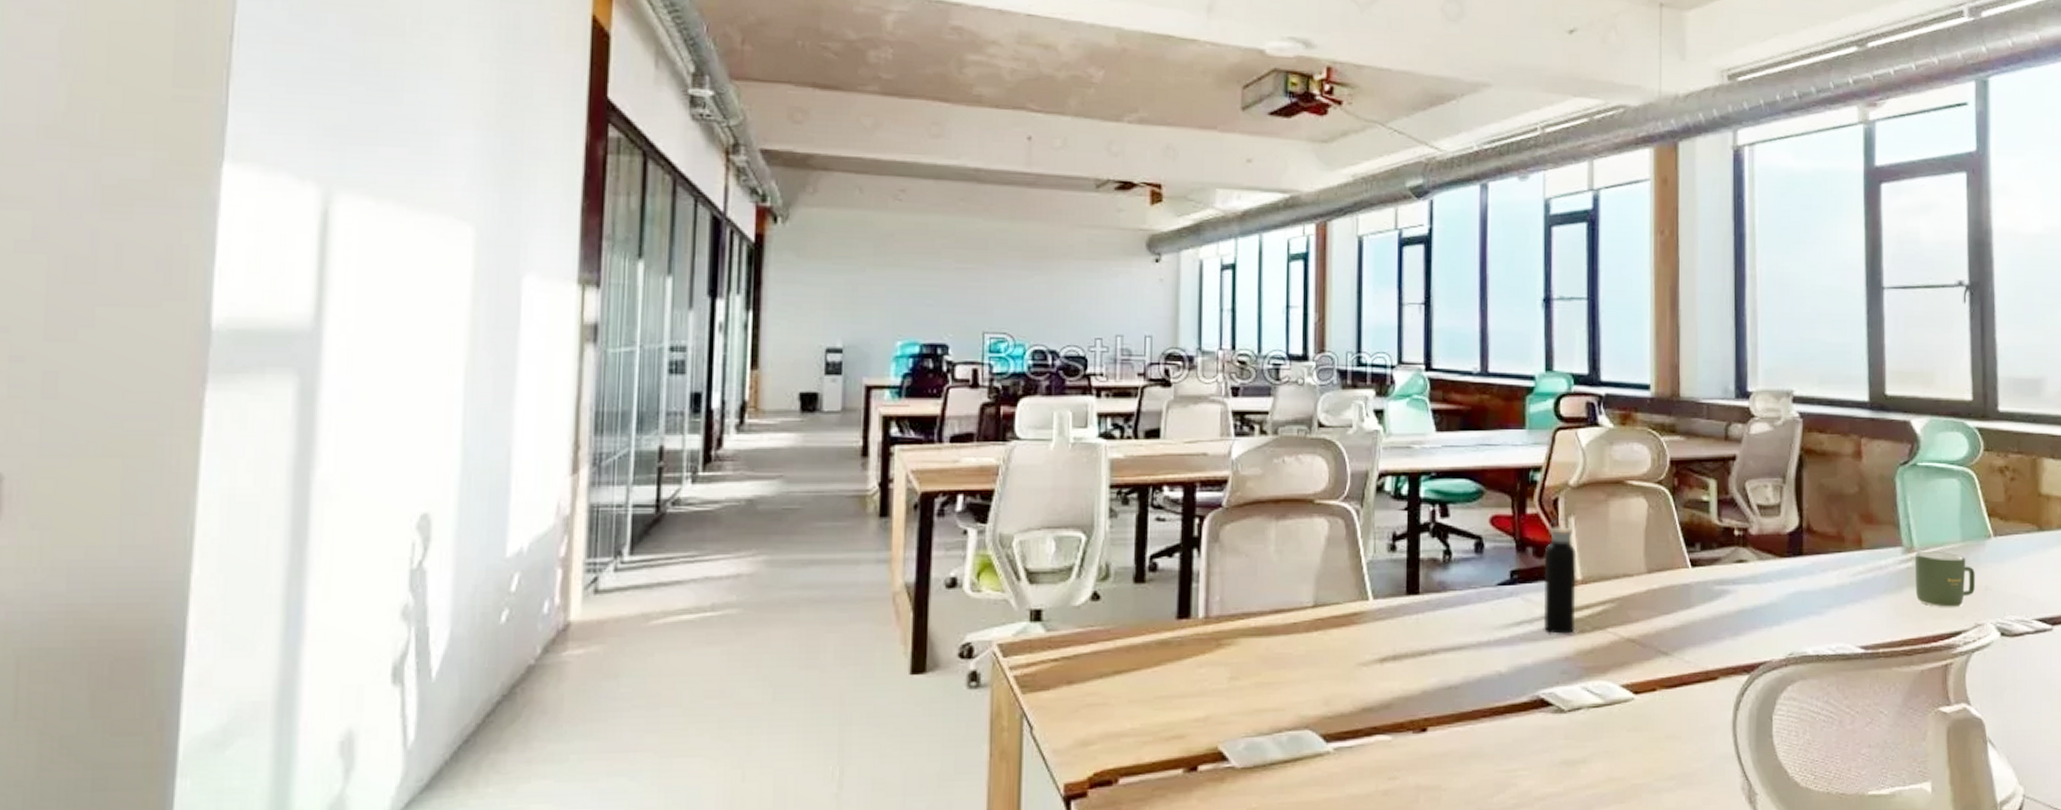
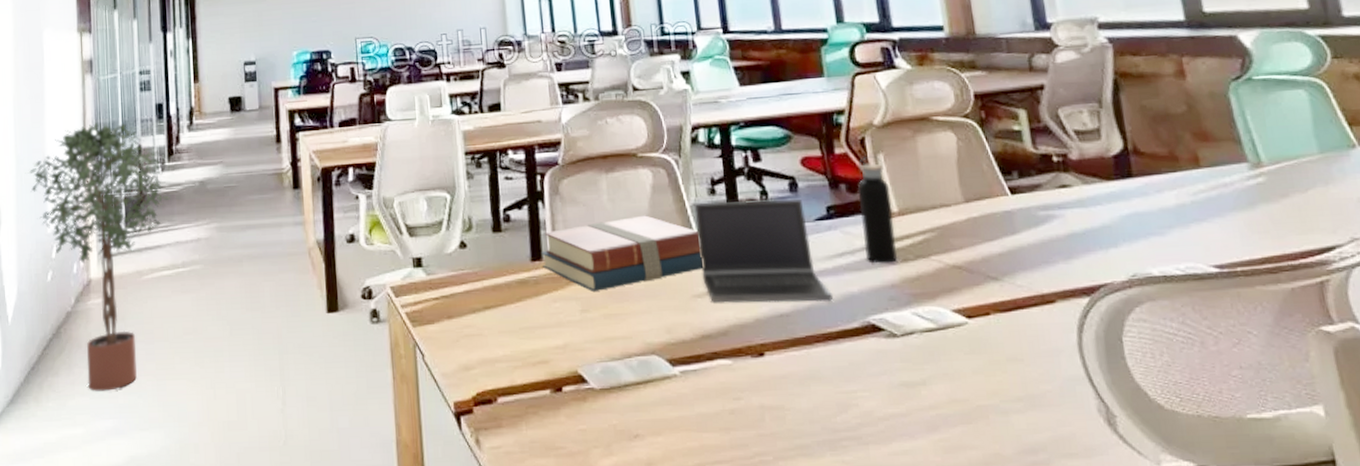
potted tree: none [481,411,701,772] -> present [28,123,170,391]
books: none [1189,571,1373,656] -> present [540,215,703,291]
laptop computer: none [1370,559,1506,673] -> present [694,199,834,303]
mug: present [1914,551,1975,608] -> none [1263,165,1345,223]

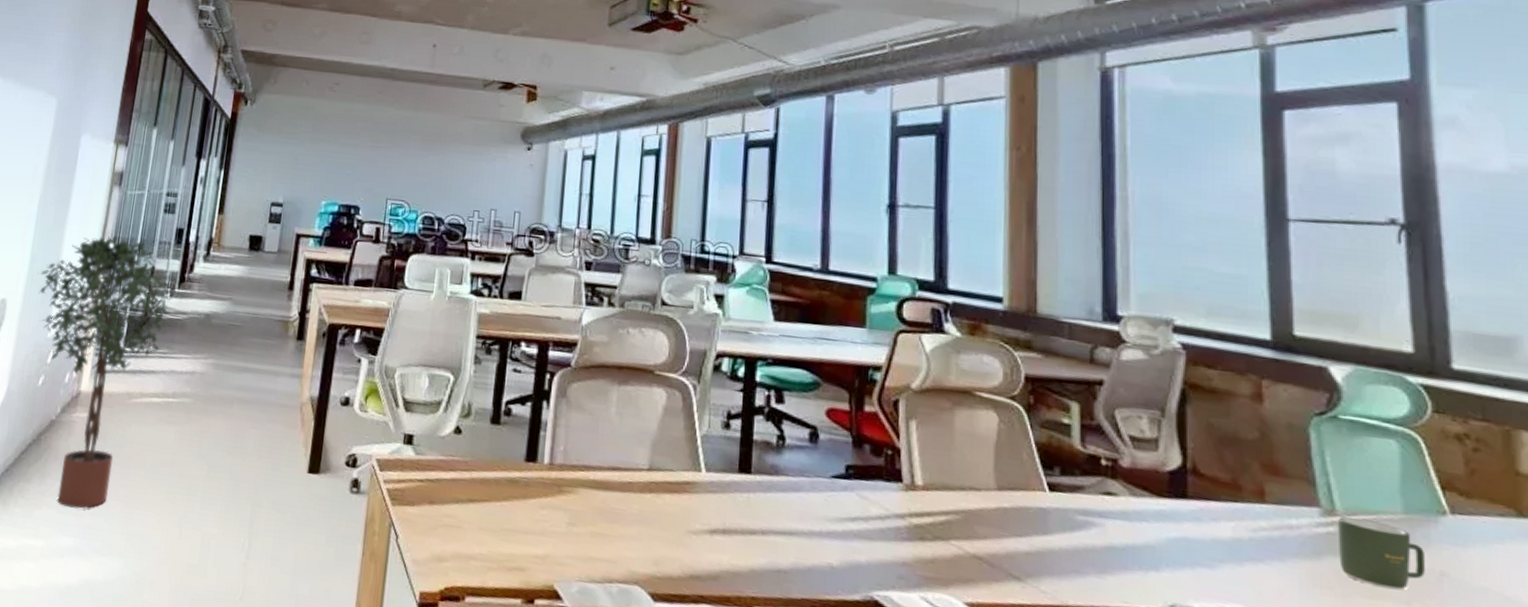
books: present [540,215,703,291] -> none [536,433,706,507]
laptop computer: present [694,199,834,303] -> none [701,434,838,565]
water bottle: present [857,155,898,263] -> none [880,420,918,539]
mug: none [1263,165,1345,223] -> present [1337,516,1425,591]

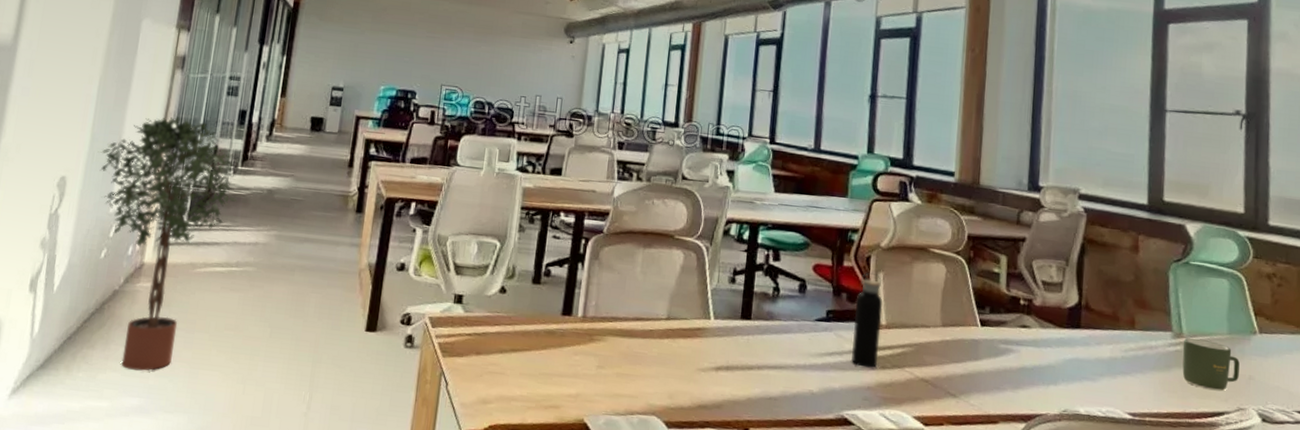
water bottle: none [880,420,918,539] -> present [851,272,883,368]

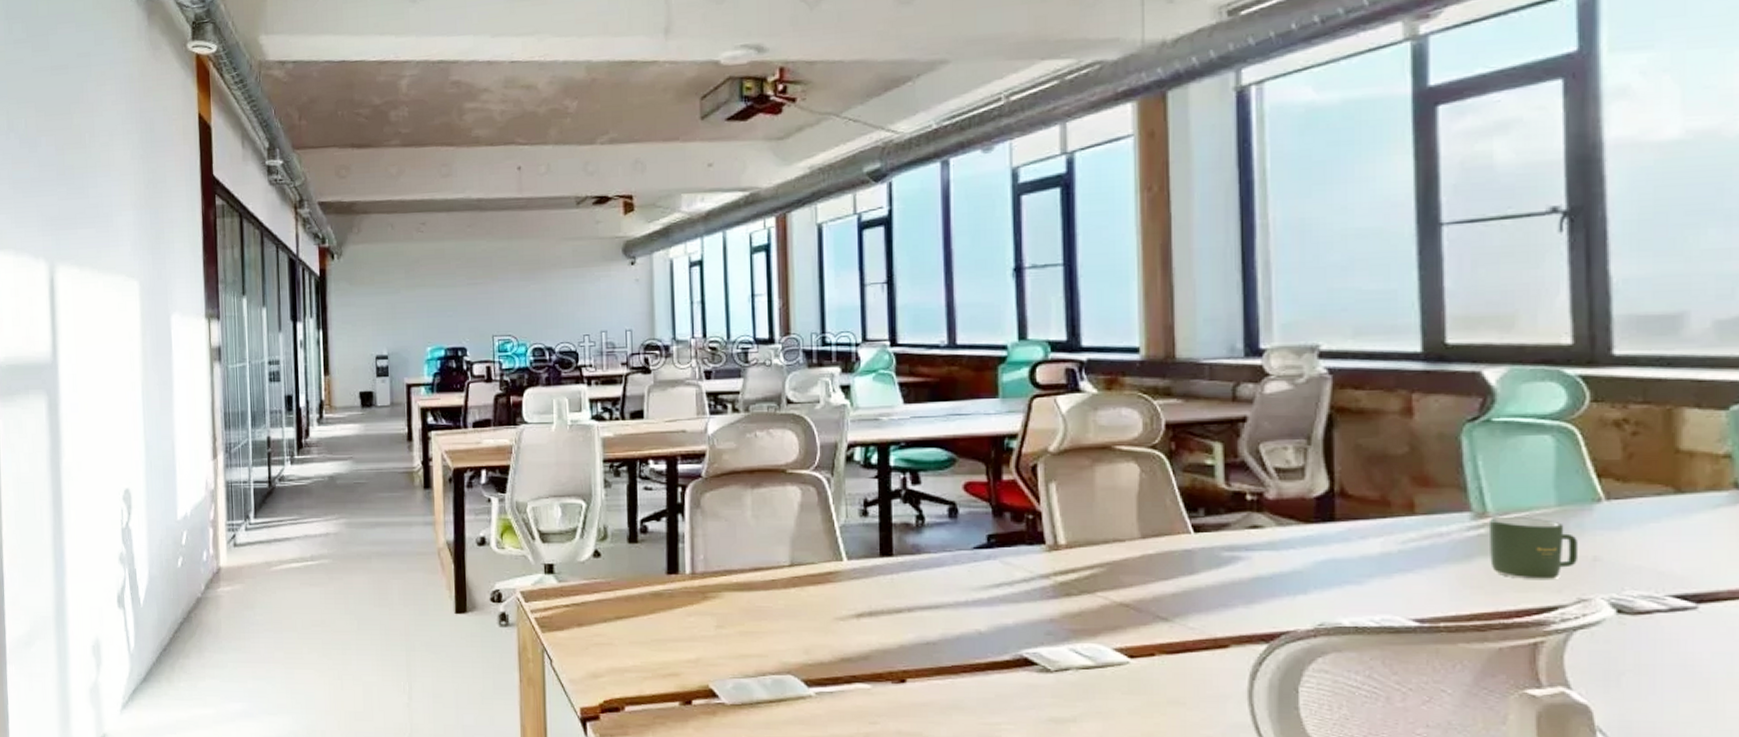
potted tree: present [99,117,236,371] -> none [158,412,299,675]
water bottle: present [851,272,883,368] -> none [1023,484,1060,597]

